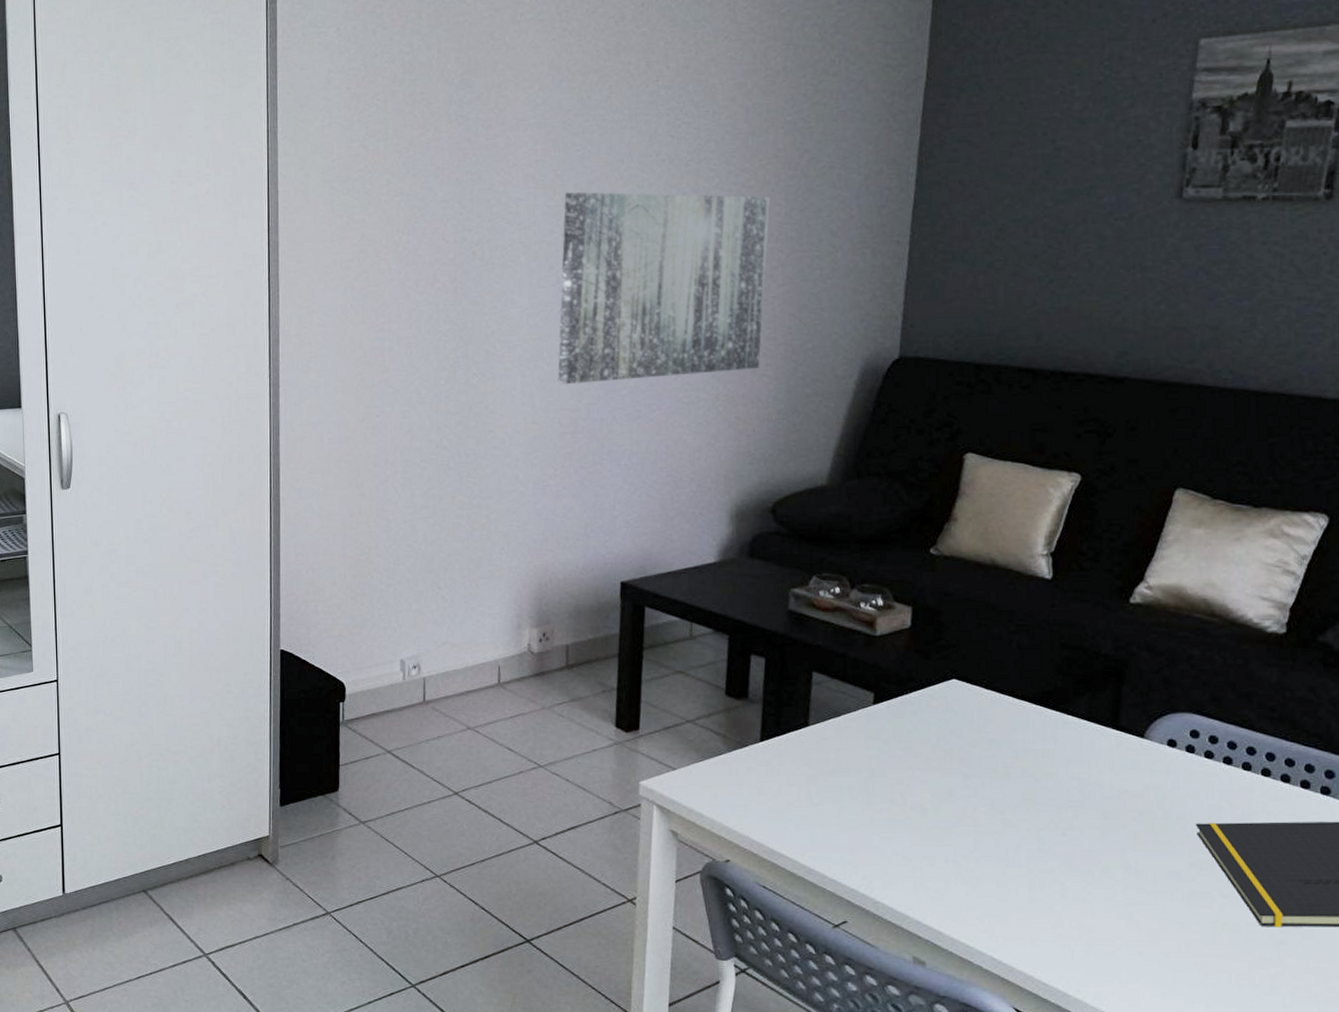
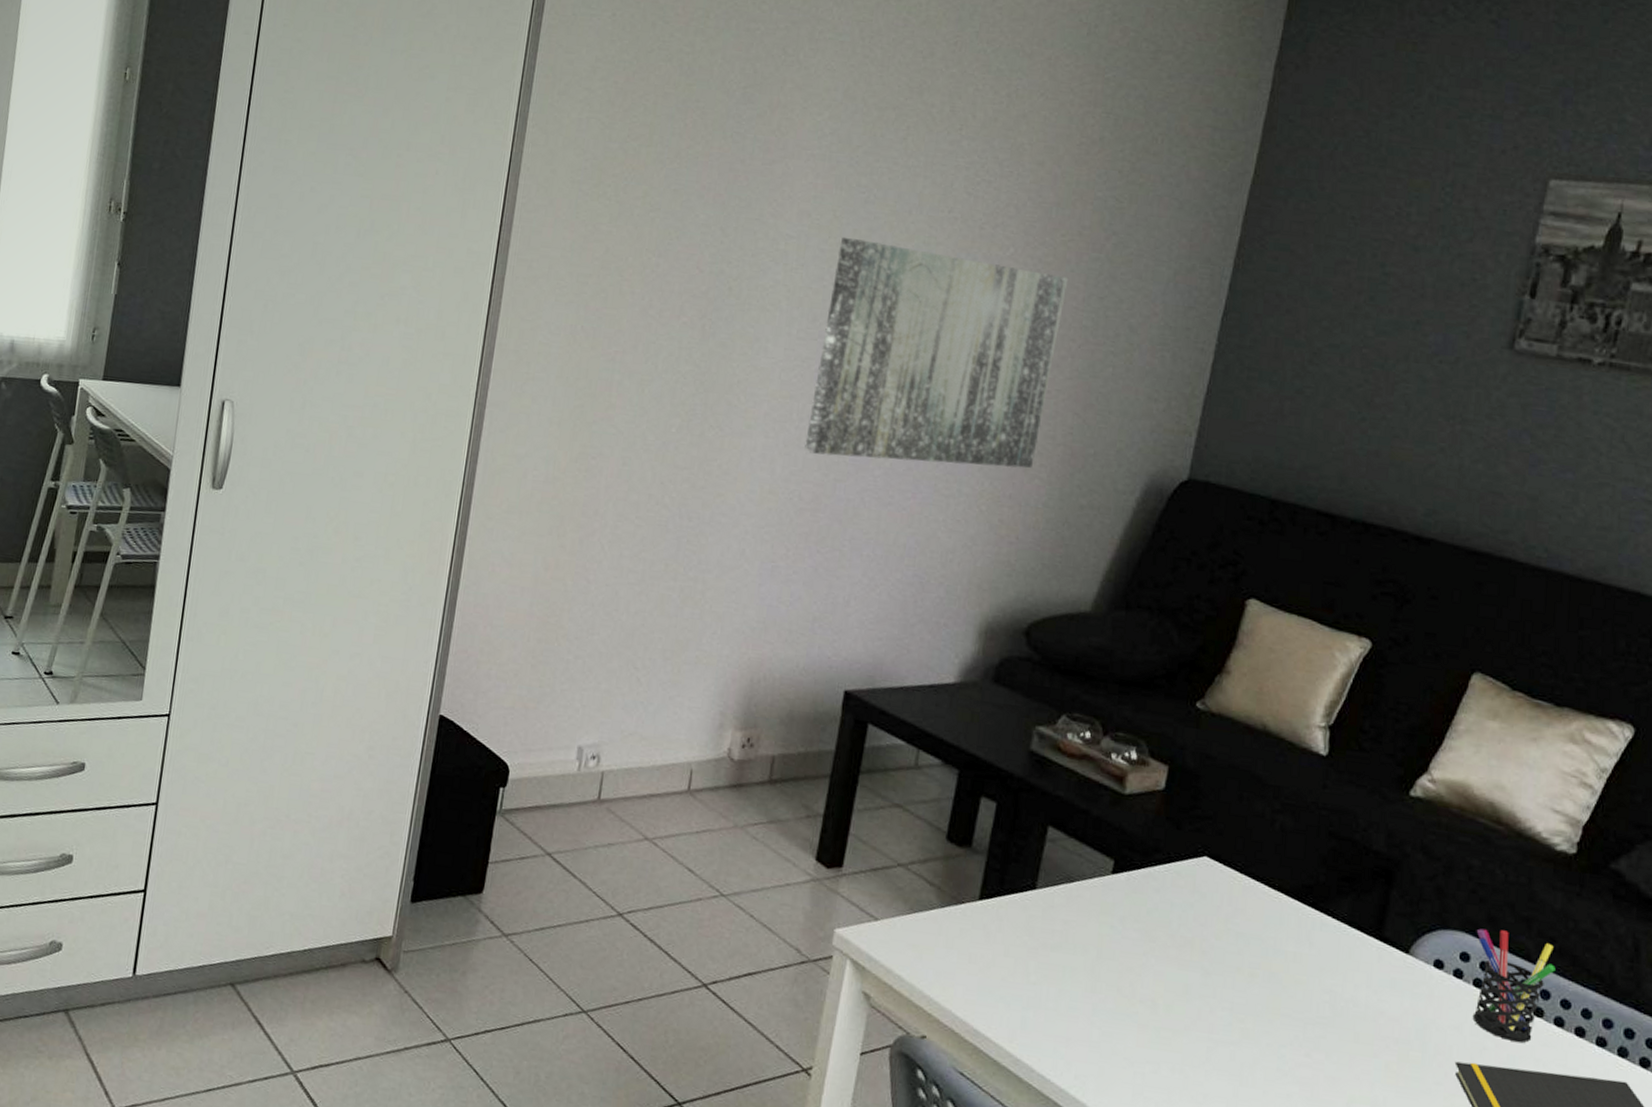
pen holder: none [1204,707,1278,801] -> present [1472,928,1556,1043]

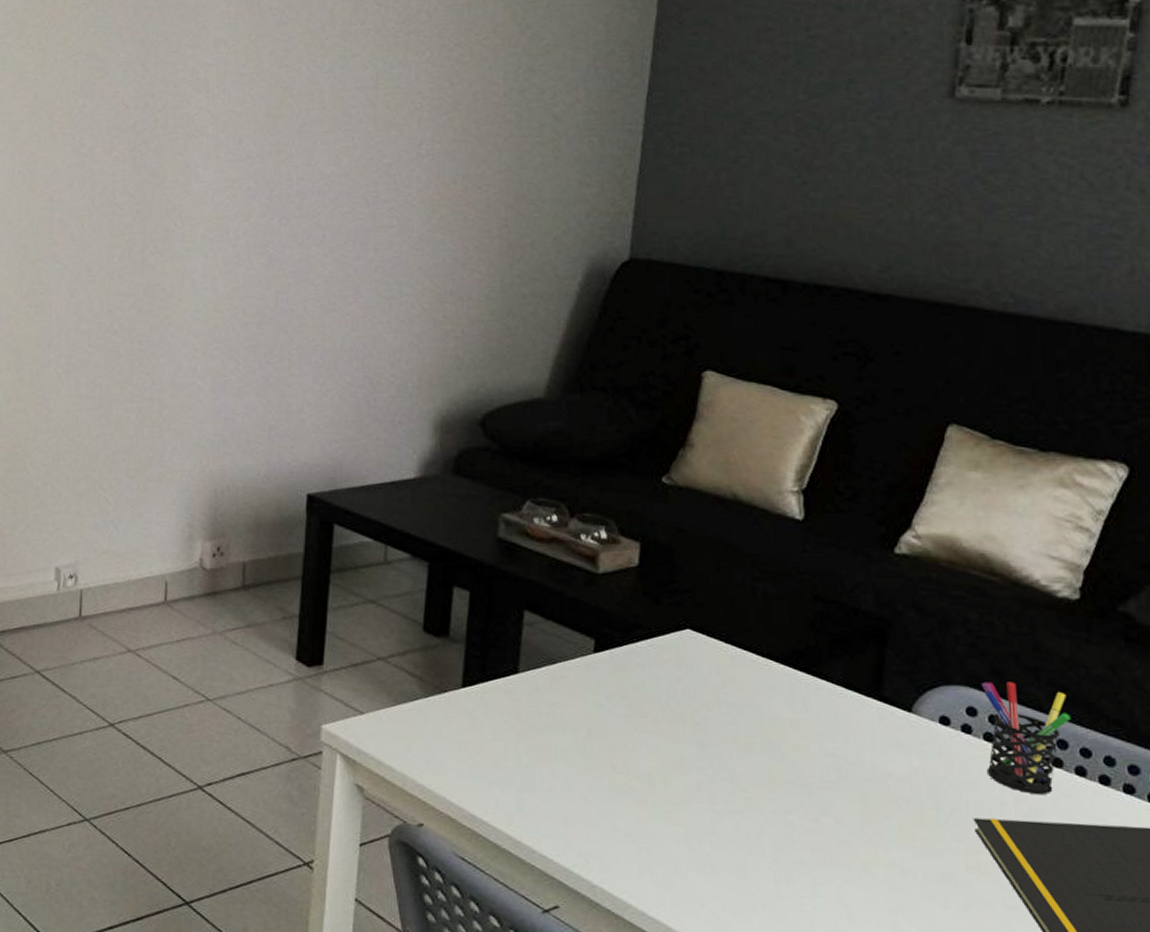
wall art: present [804,237,1069,469] -> none [244,59,488,269]

